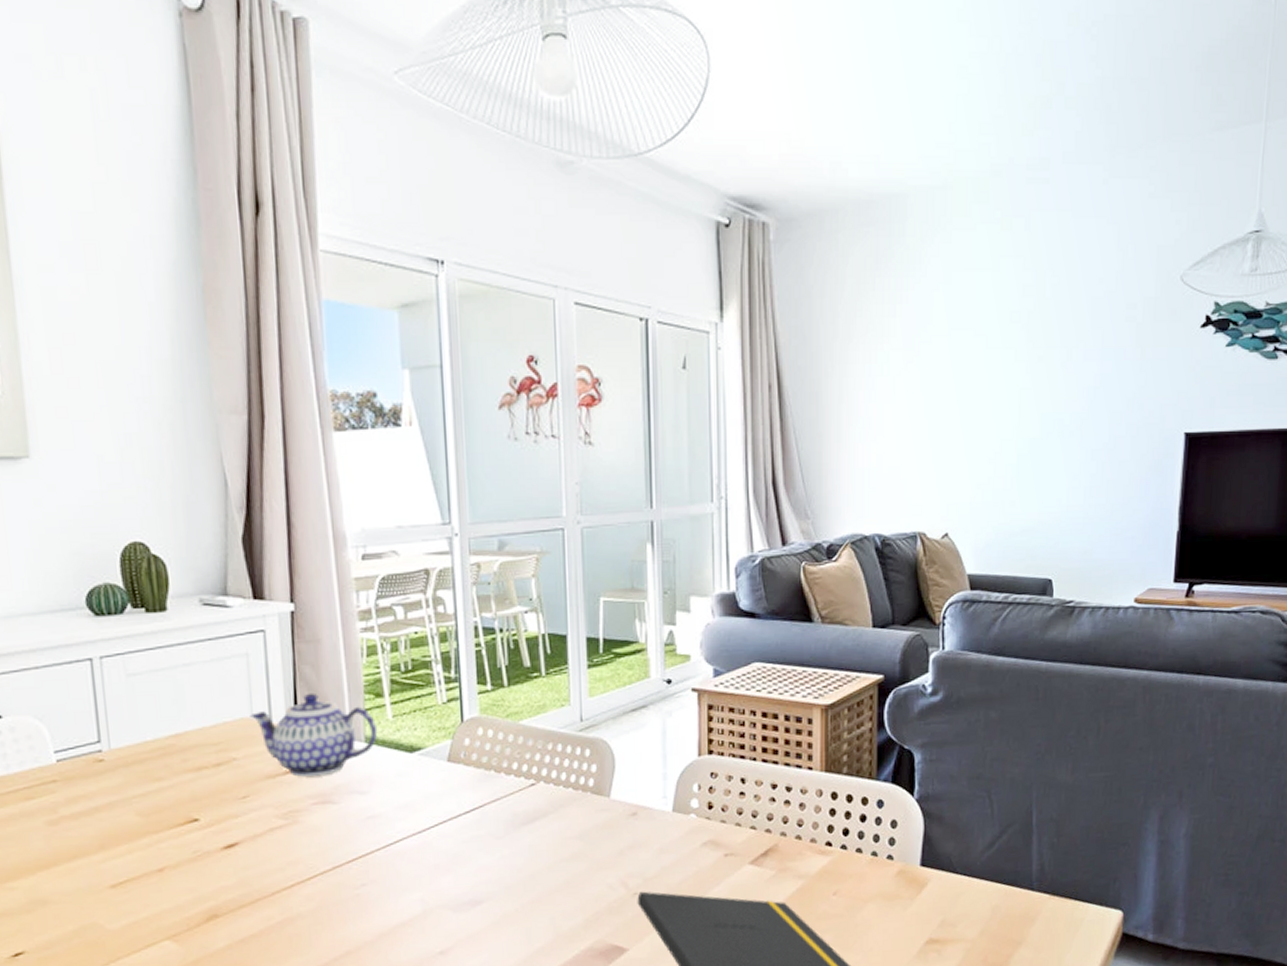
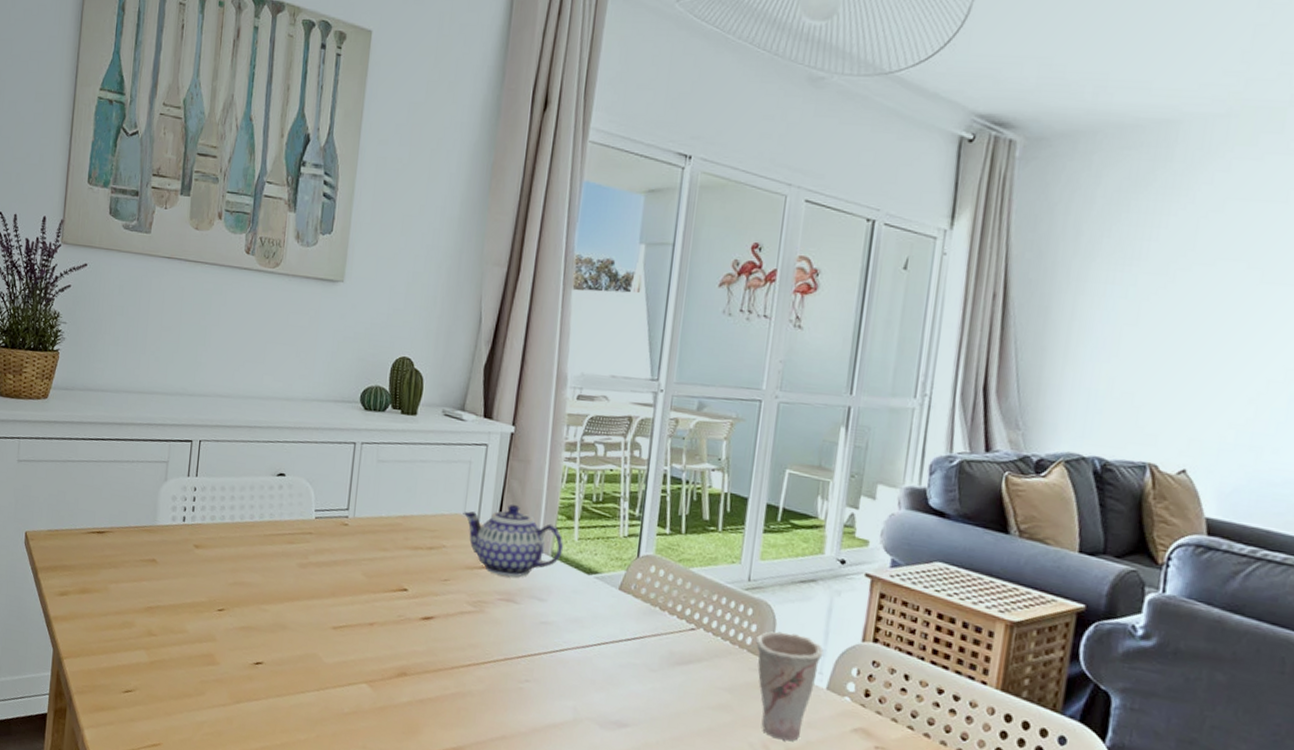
cup: none [598,764,664,873] -> present [756,631,824,741]

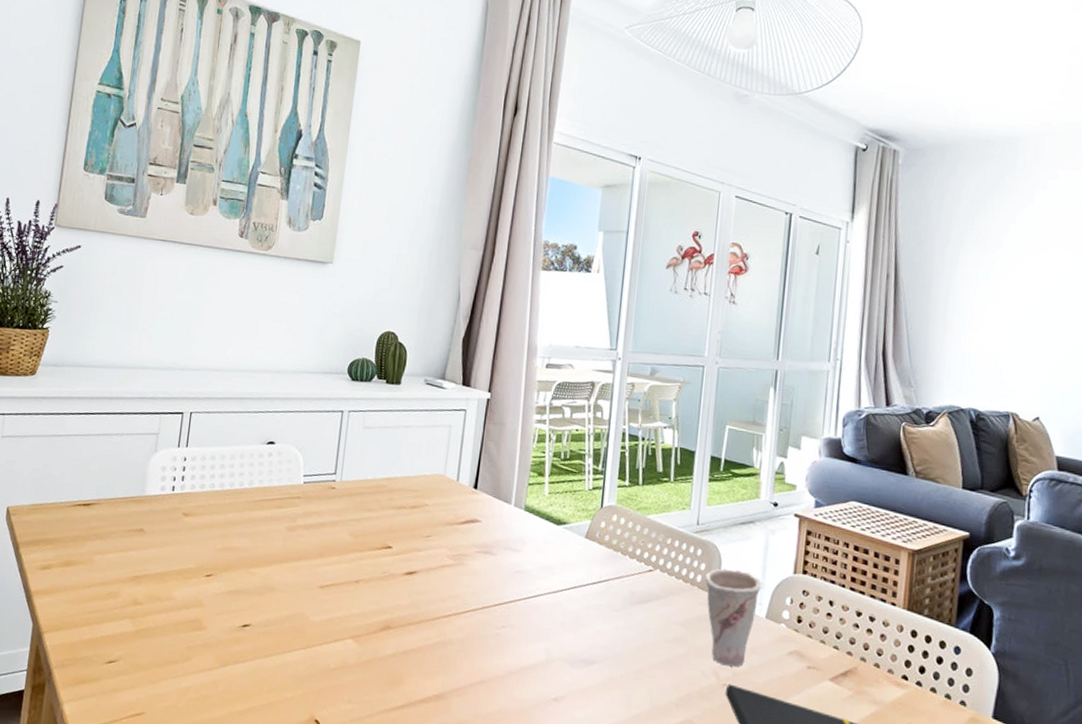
teapot: present [463,504,564,577] -> none [443,463,536,531]

